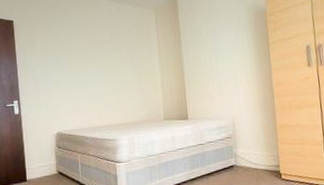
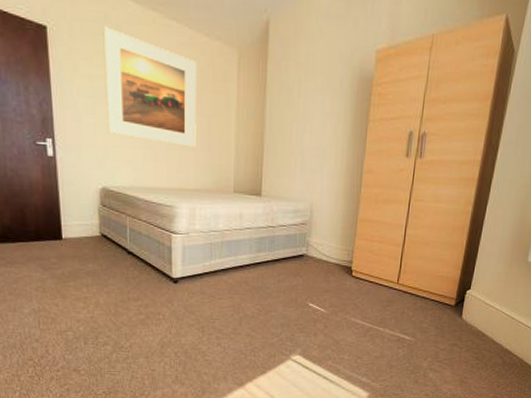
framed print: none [54,13,129,90] -> present [104,27,196,148]

